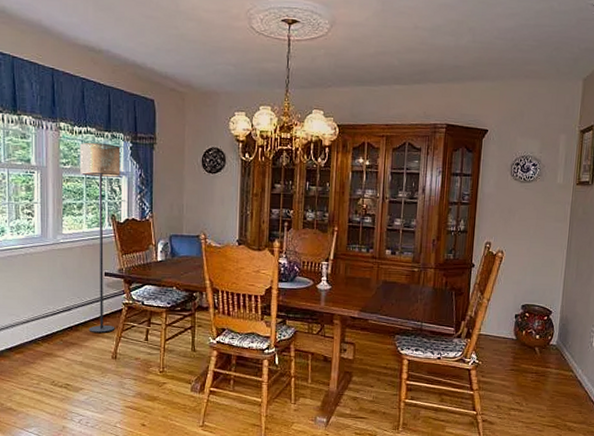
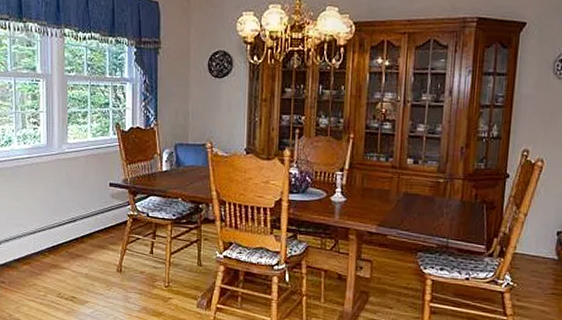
floor lamp: present [80,142,121,333] -> none [85,48,125,245]

